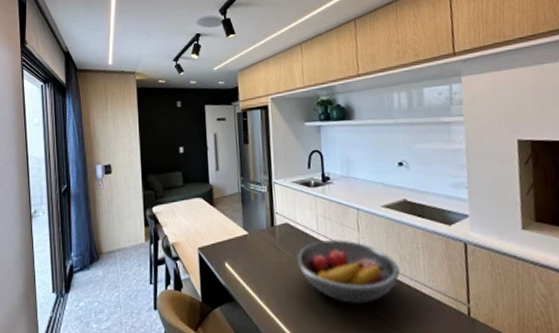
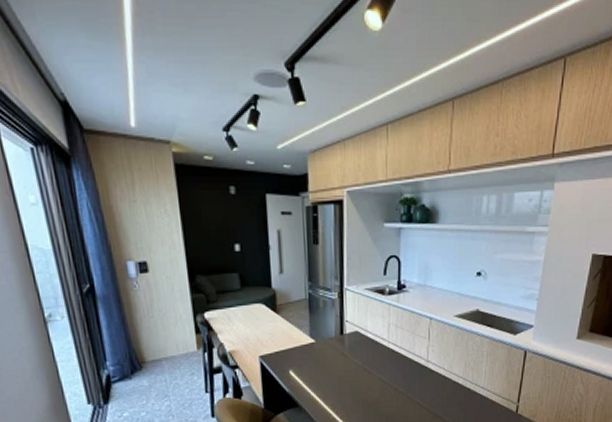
fruit bowl: present [295,239,401,305] -> none [364,347,464,406]

